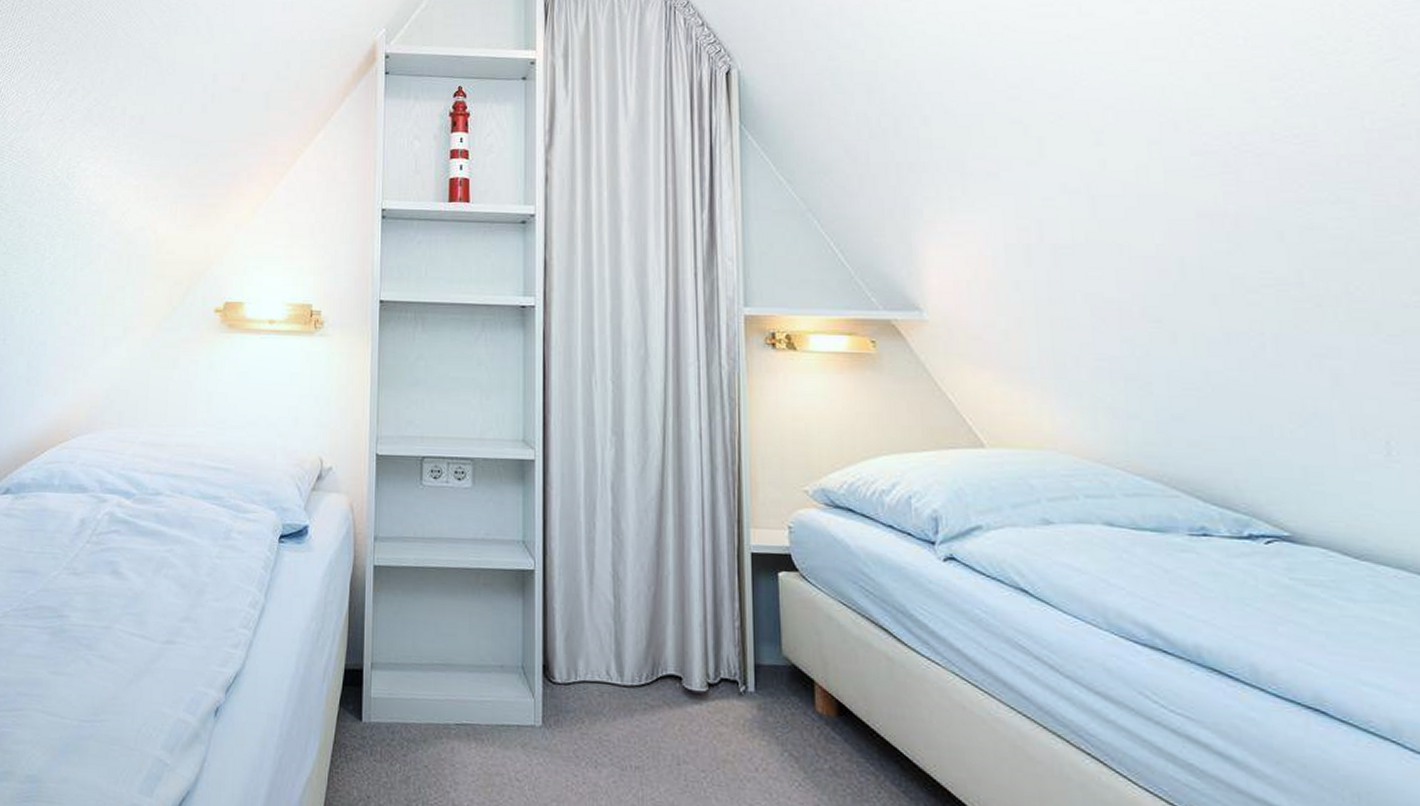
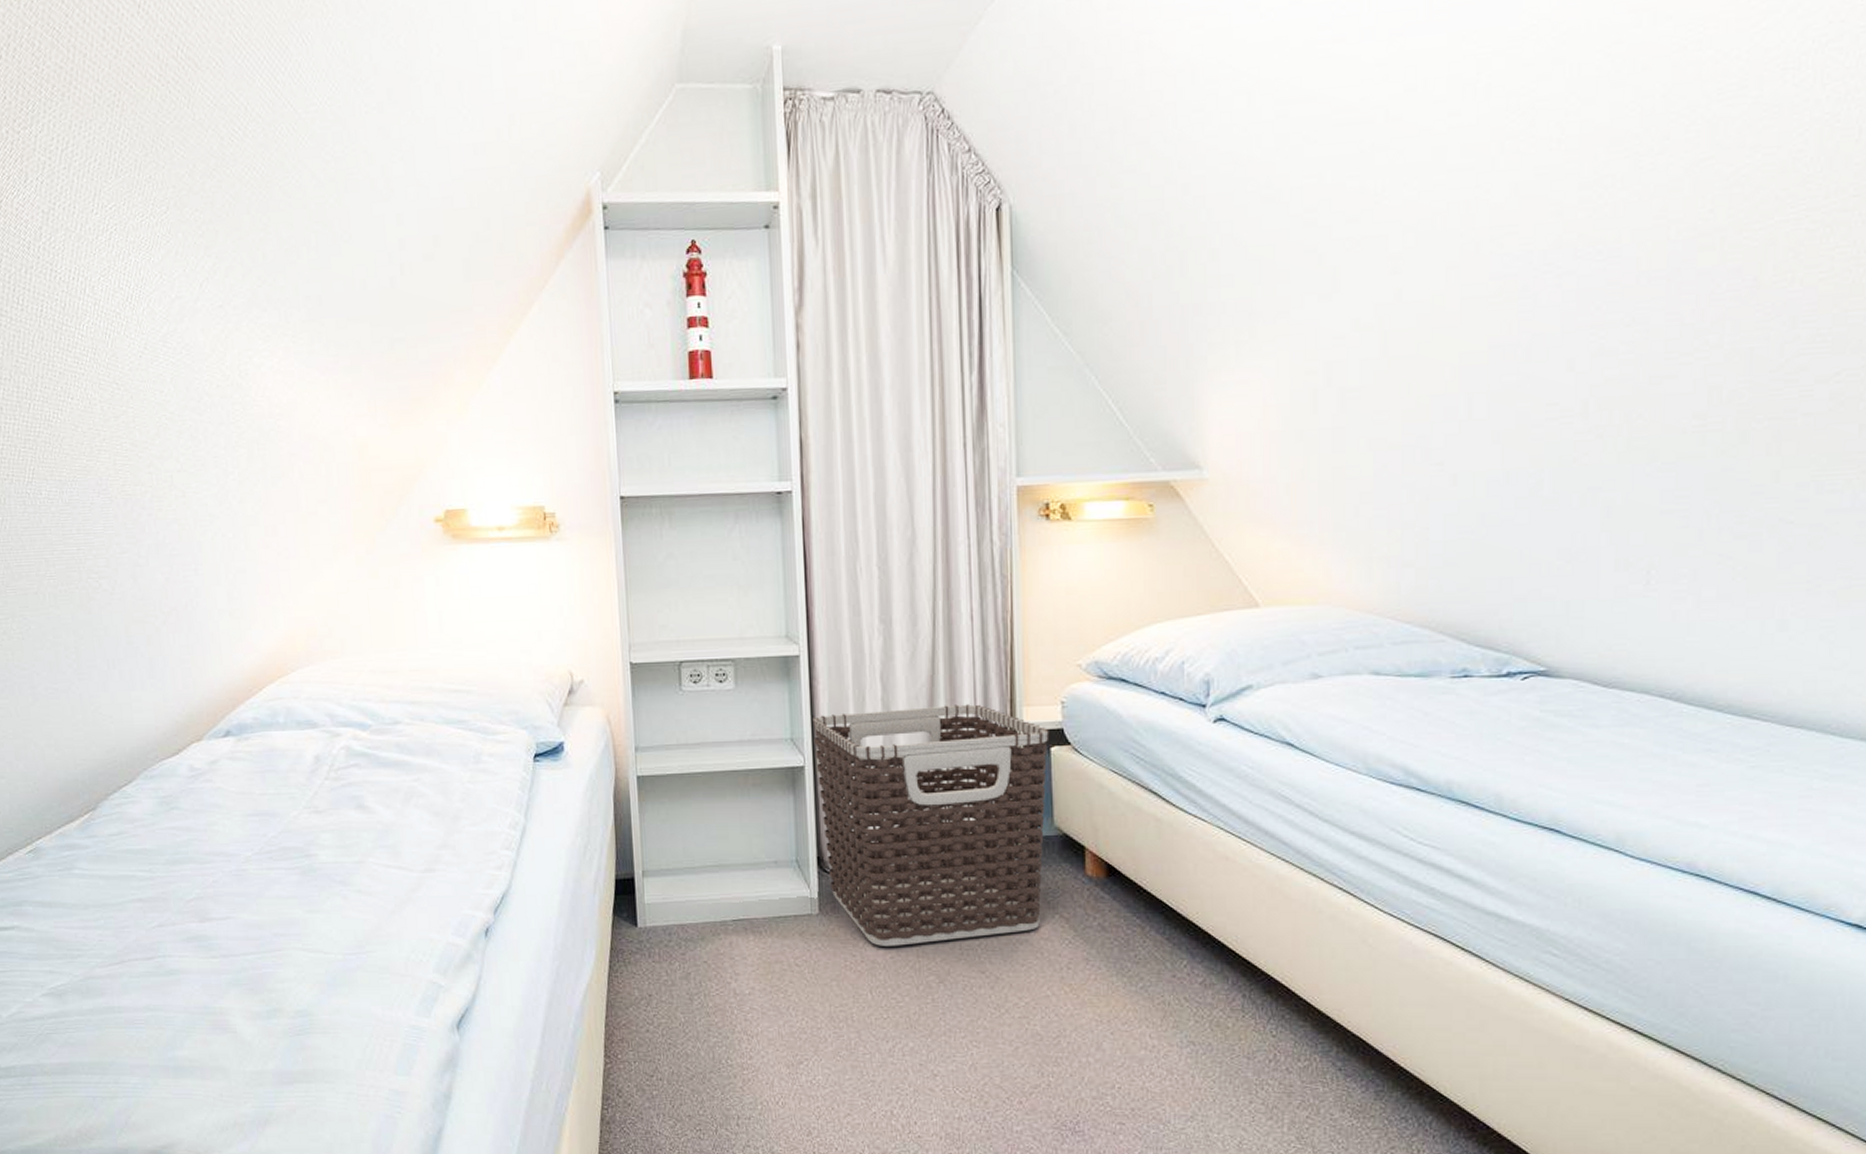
clothes hamper: none [544,520,777,770] -> present [812,704,1049,946]

